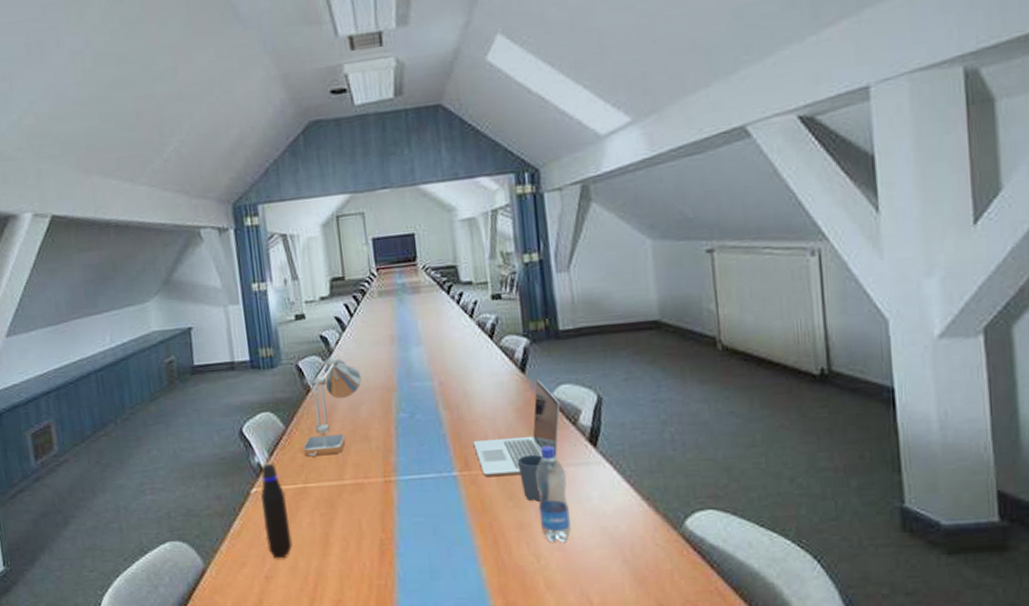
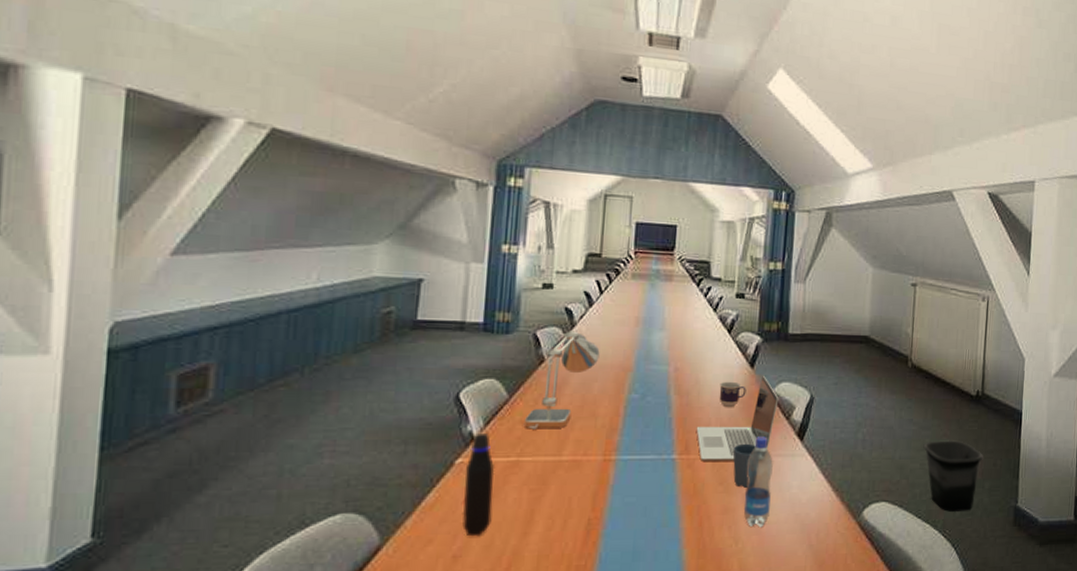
cup: none [490,389,522,419] -> present [719,381,747,408]
waste bin: none [753,431,843,518] -> present [923,440,983,512]

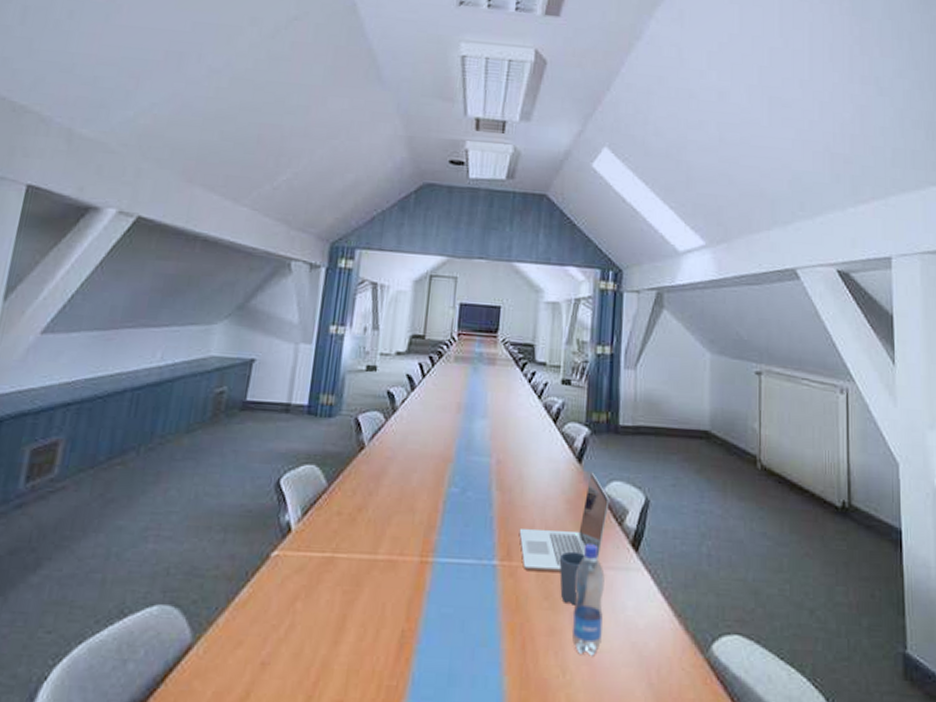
water bottle: present [462,432,495,537] -> none [273,523,310,642]
desk lamp: present [523,331,600,429] -> none [340,416,420,523]
cup: present [719,381,747,408] -> none [544,477,574,509]
waste bin: present [923,440,983,512] -> none [781,561,857,655]

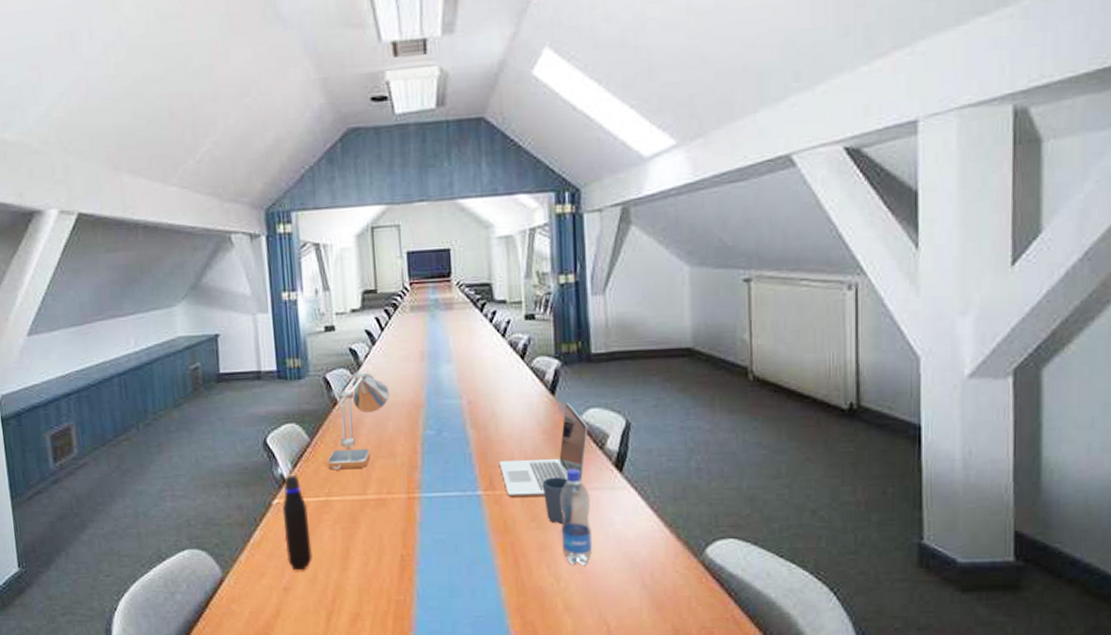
water bottle: none [273,523,310,642] -> present [282,474,313,571]
desk lamp: none [340,416,420,523] -> present [327,371,390,470]

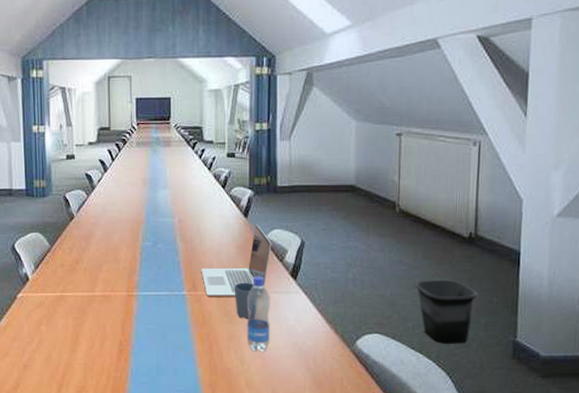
water bottle: present [282,474,313,571] -> none [25,274,48,352]
desk lamp: present [327,371,390,470] -> none [63,192,116,271]
waste bin: none [779,465,866,550] -> present [414,279,478,344]

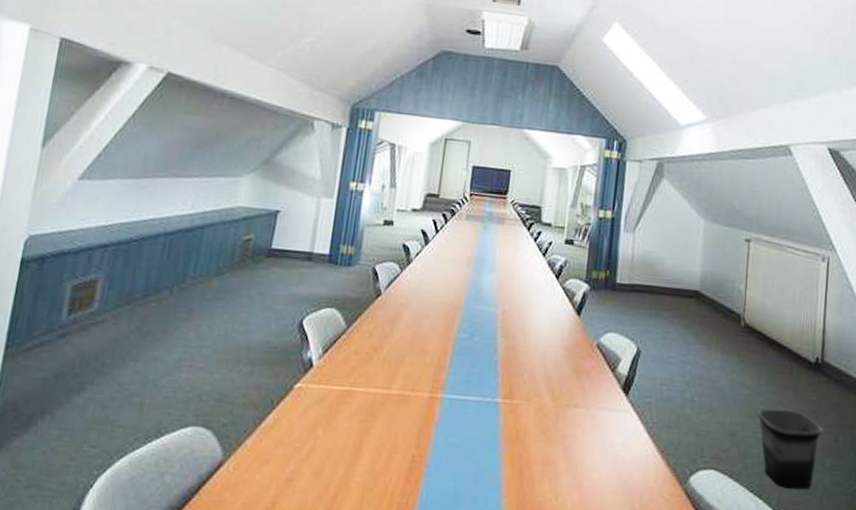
laptop: present [201,223,272,297] -> none [521,324,605,410]
cup: present [234,282,254,319] -> none [556,393,580,440]
bottle: present [246,276,270,352] -> none [564,387,597,484]

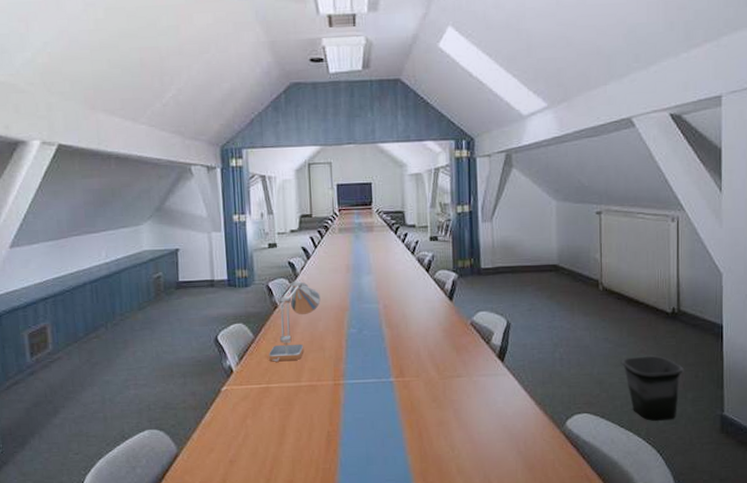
desk lamp: none [358,266,433,362] -> present [268,280,321,362]

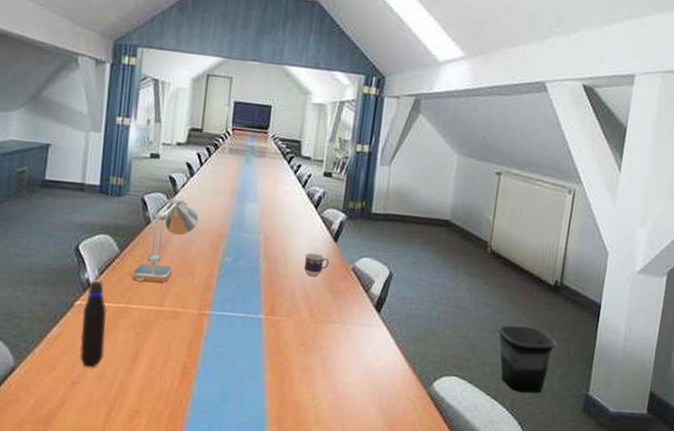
water bottle: none [229,366,254,446] -> present [79,280,107,368]
cup: none [424,313,448,337] -> present [303,252,330,278]

